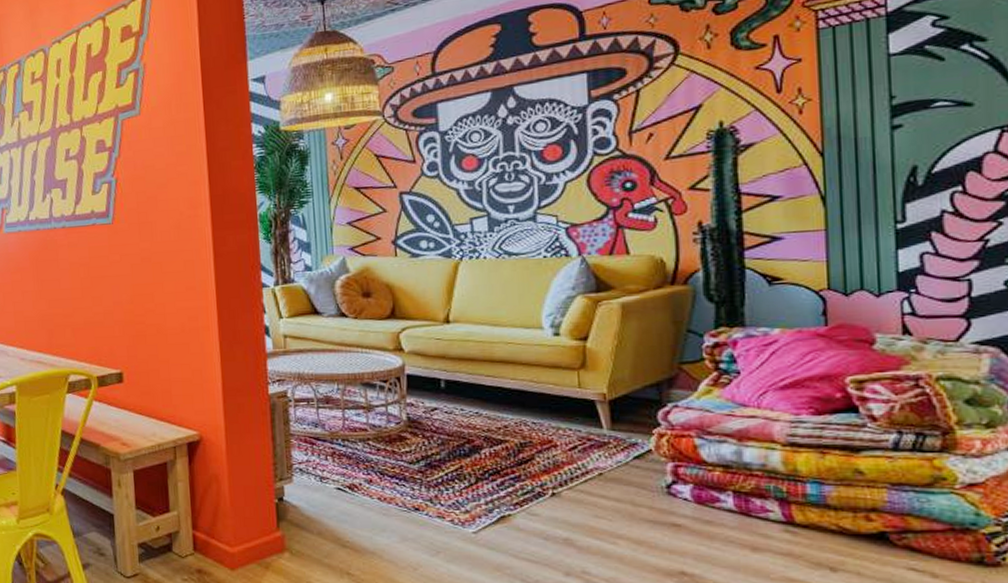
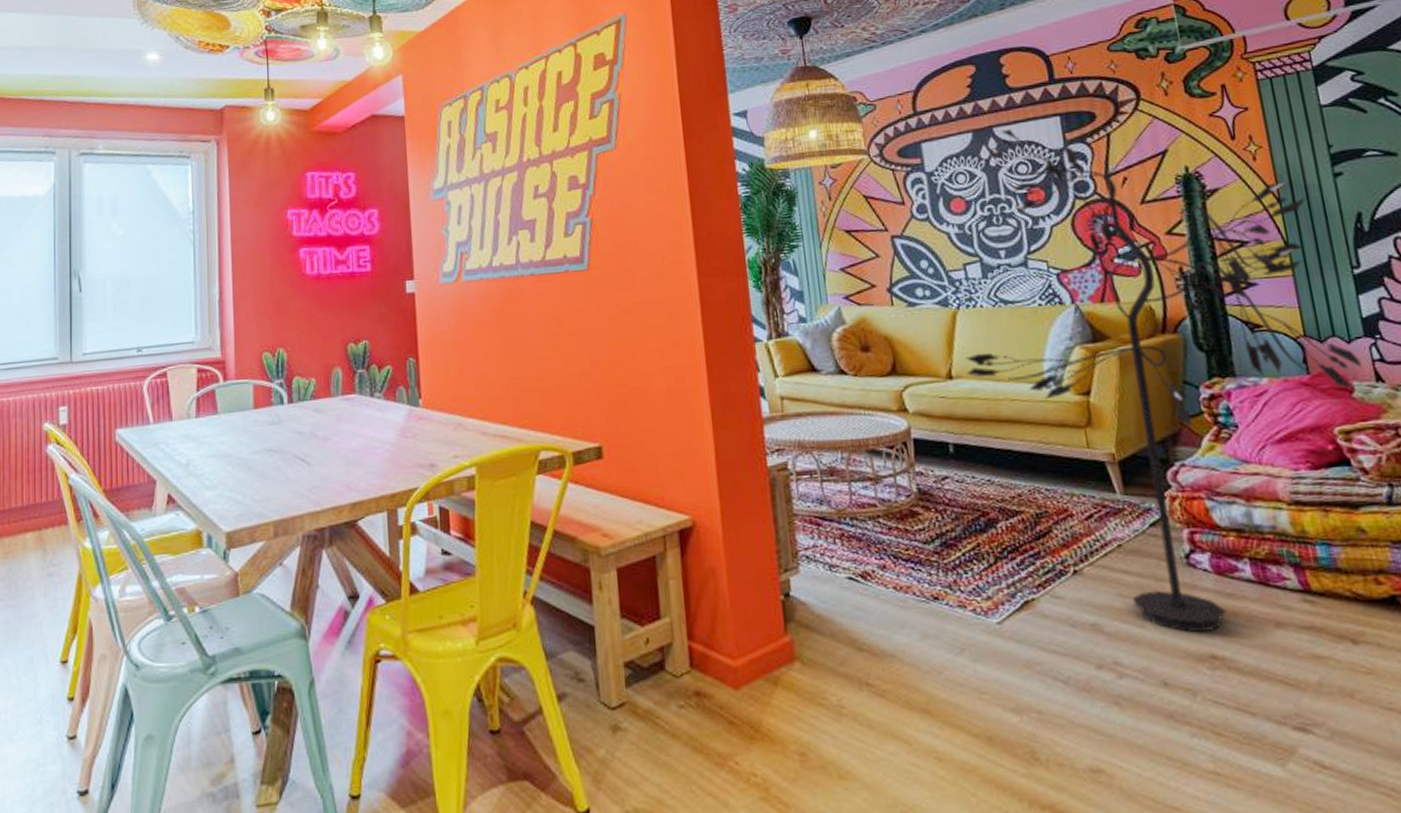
floor lamp: none [463,87,890,553] -> present [965,129,1363,633]

